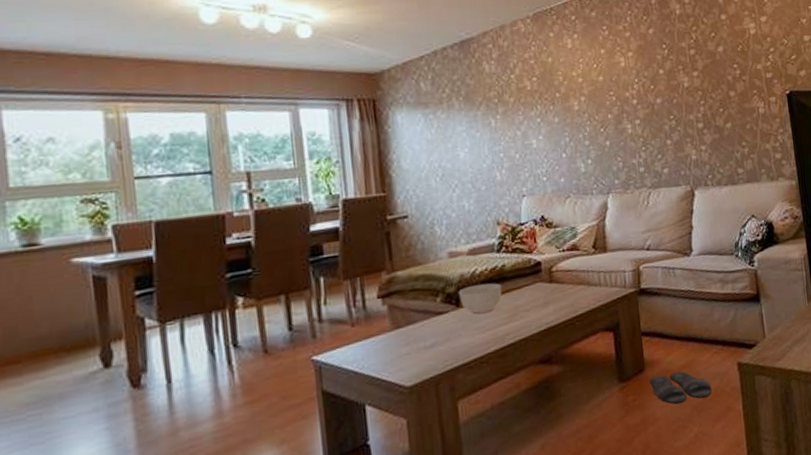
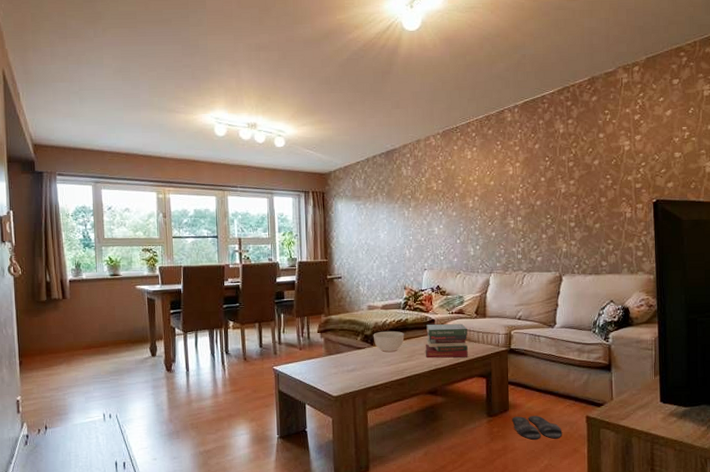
books: none [530,263,588,314] -> present [426,324,468,358]

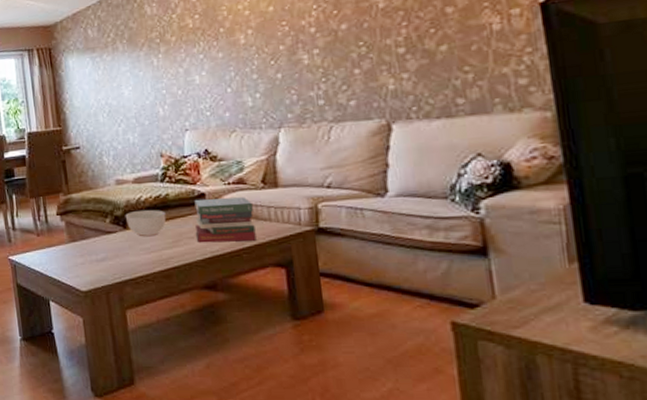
slippers: present [512,416,562,440] -> none [330,320,413,353]

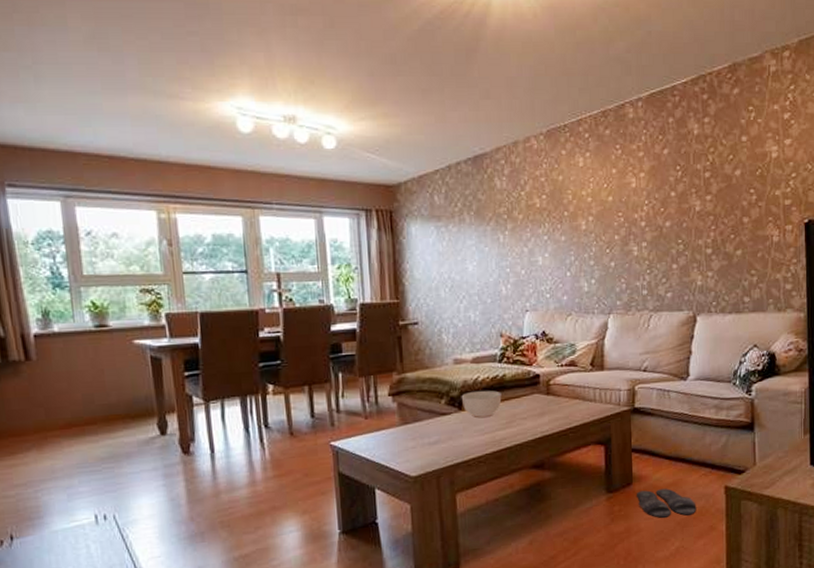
books: present [194,197,257,243] -> none [529,379,582,423]
slippers: none [330,320,413,353] -> present [637,488,697,518]

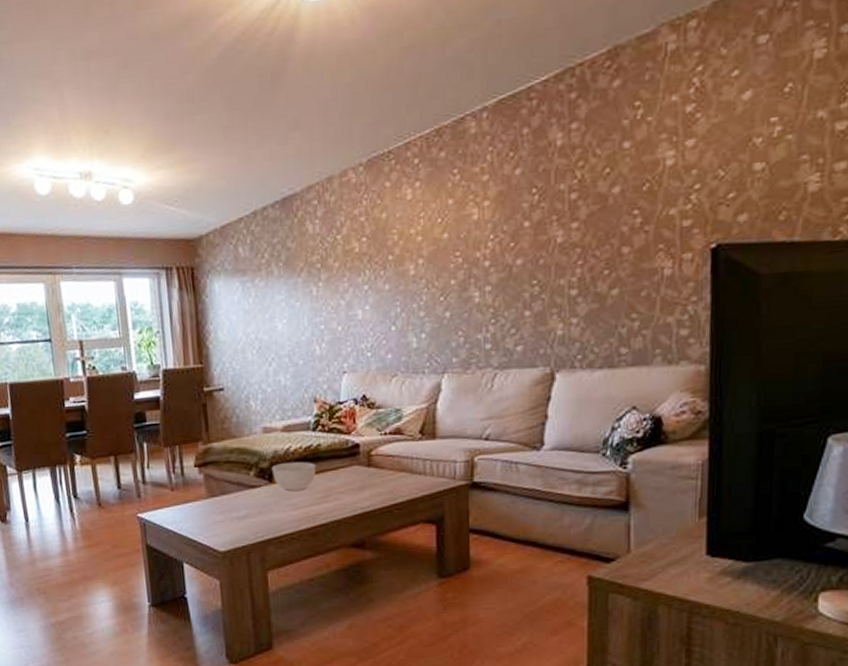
slippers: present [637,488,697,518] -> none [475,576,550,609]

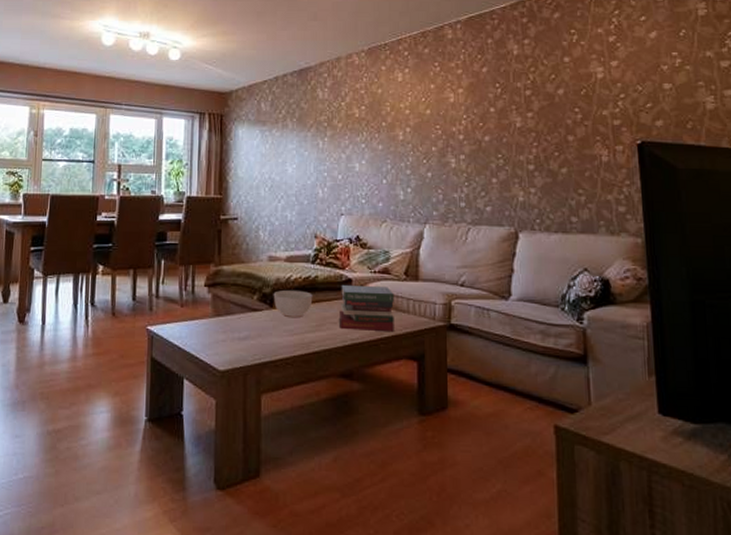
books: none [347,449,409,498] -> present [340,284,394,331]

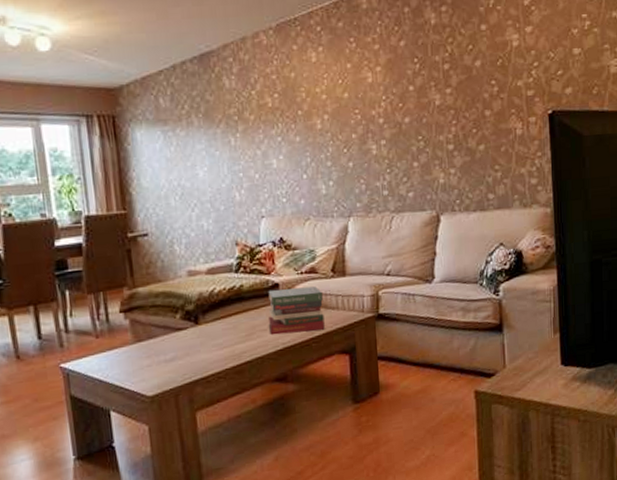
bowl: present [273,289,313,318] -> none [197,302,240,332]

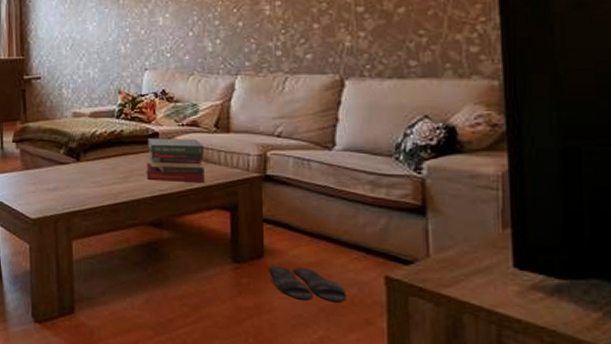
slippers: none [384,396,447,427] -> present [269,266,346,303]

